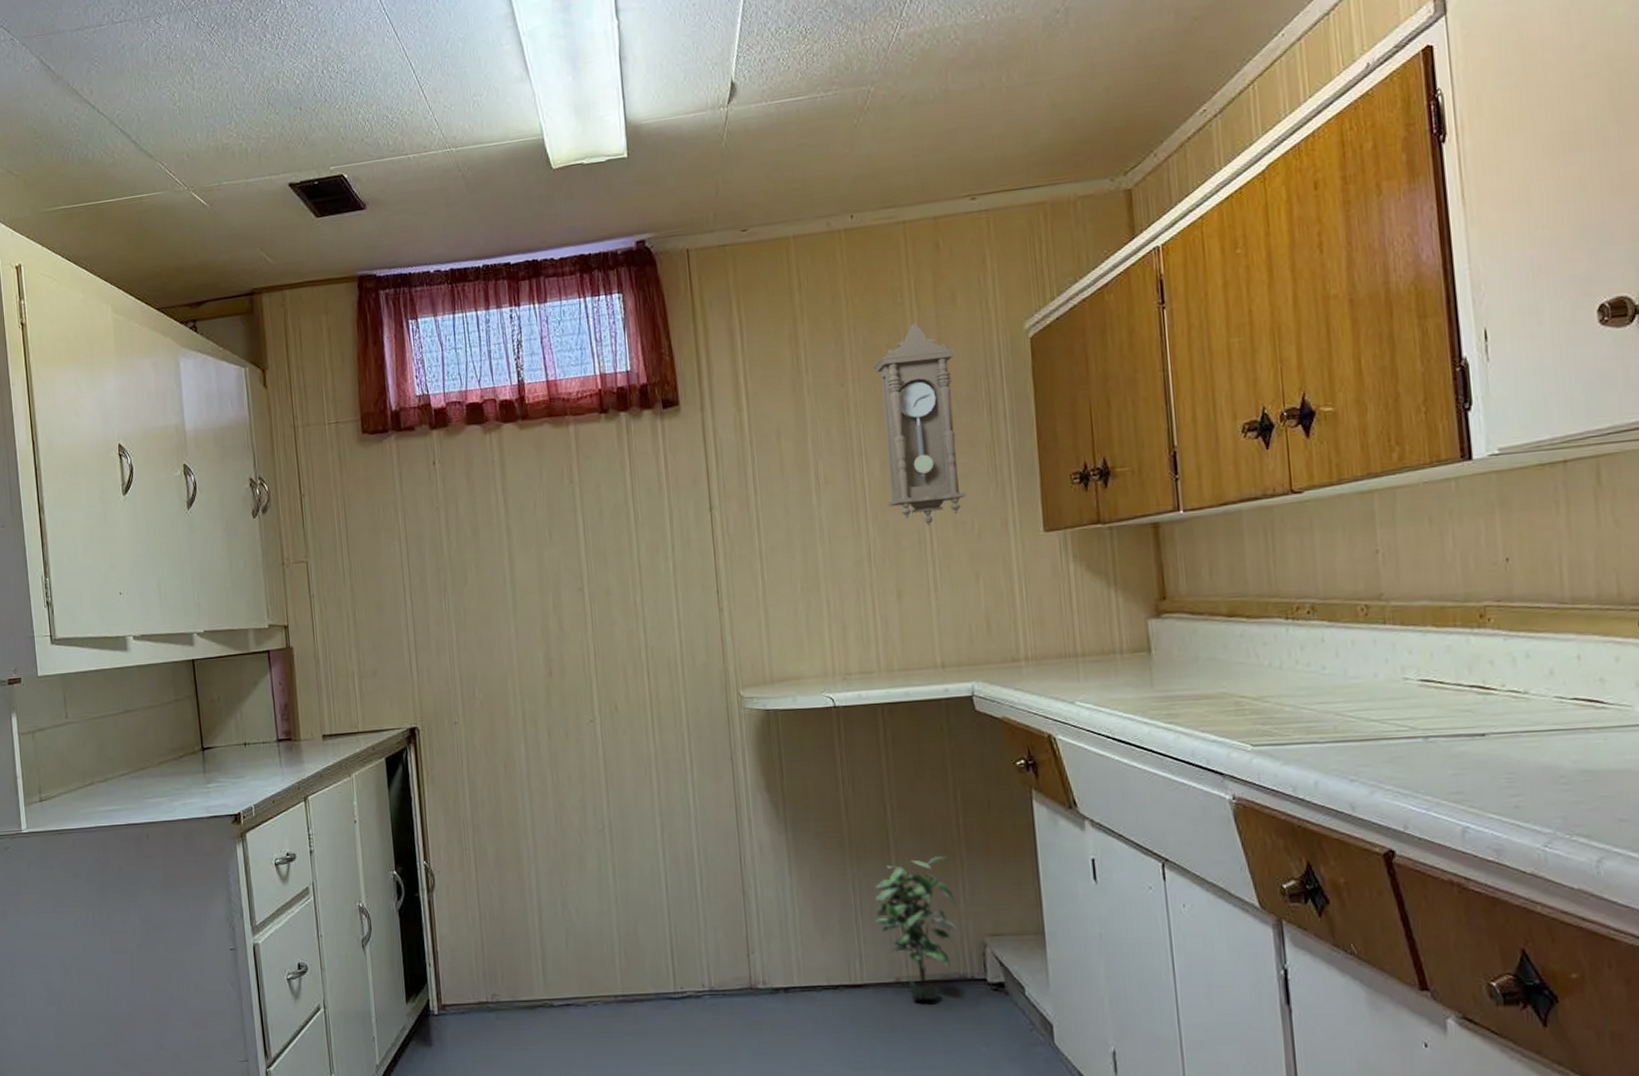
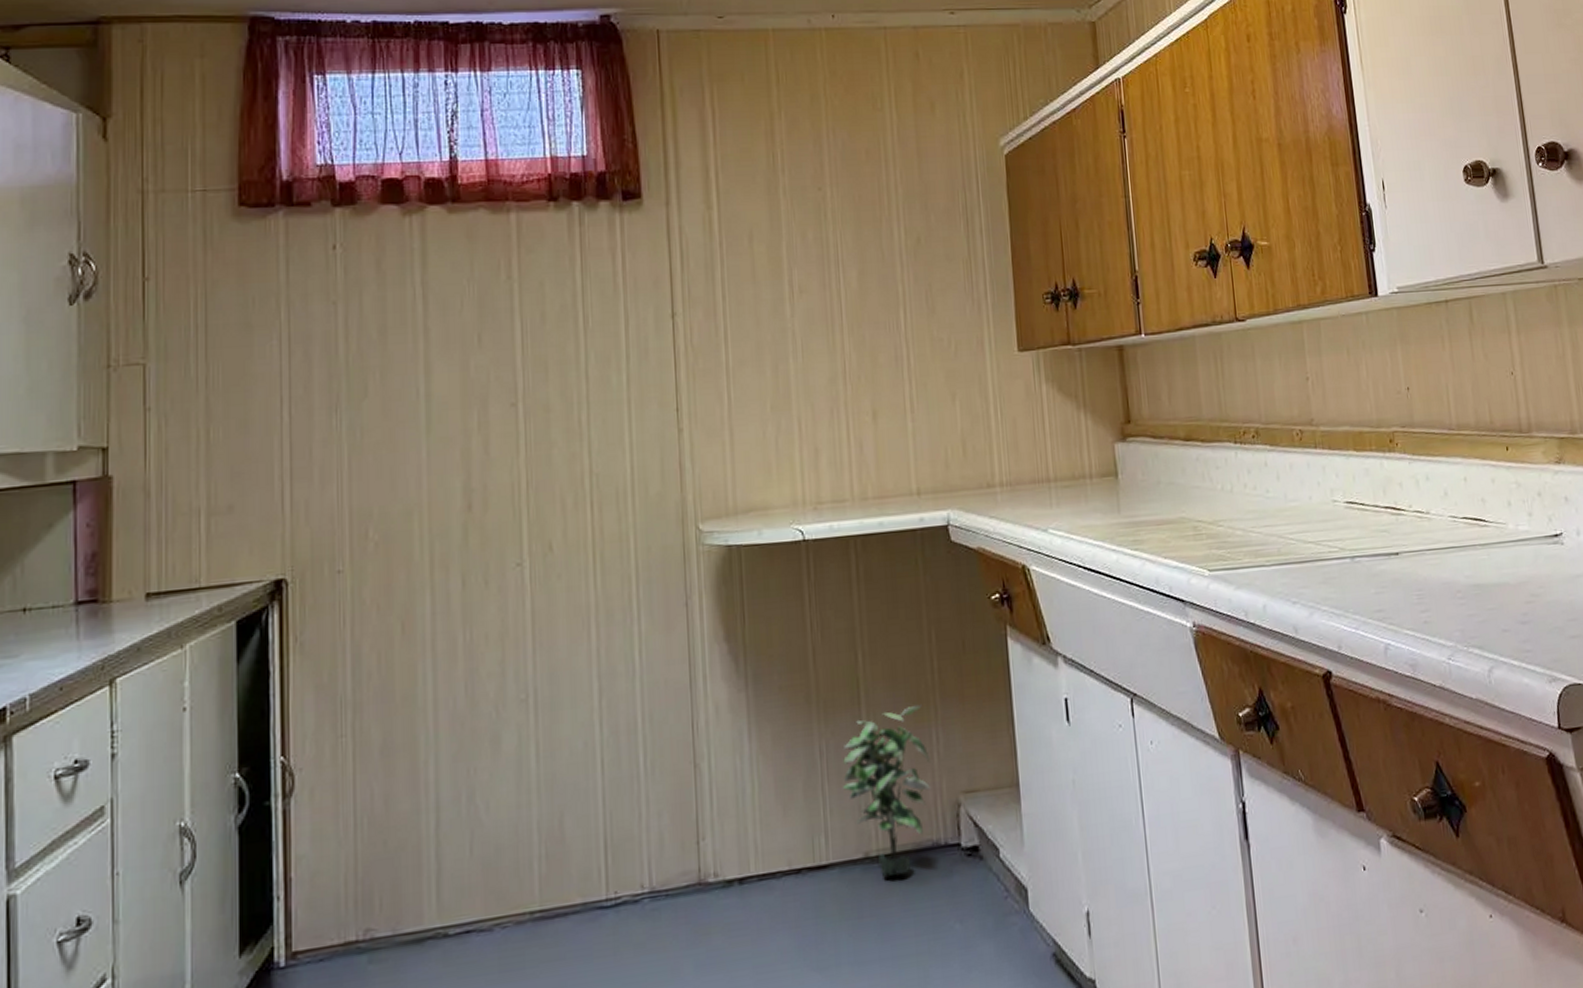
pendulum clock: present [873,323,967,526] -> none [852,131,944,342]

